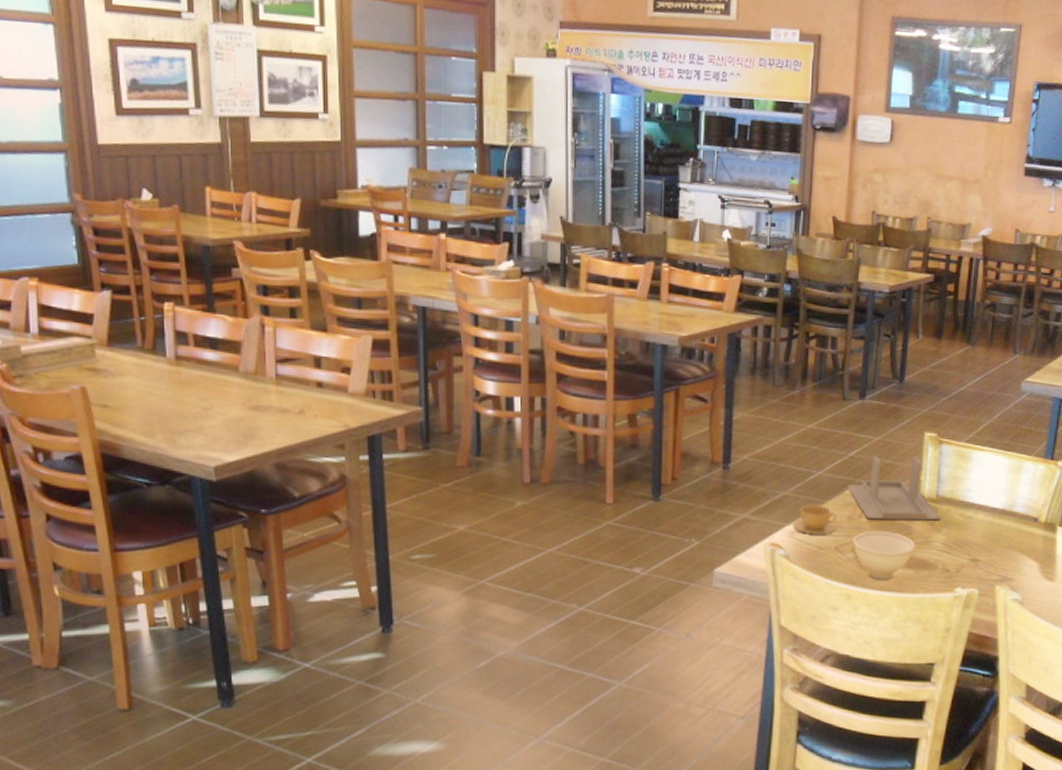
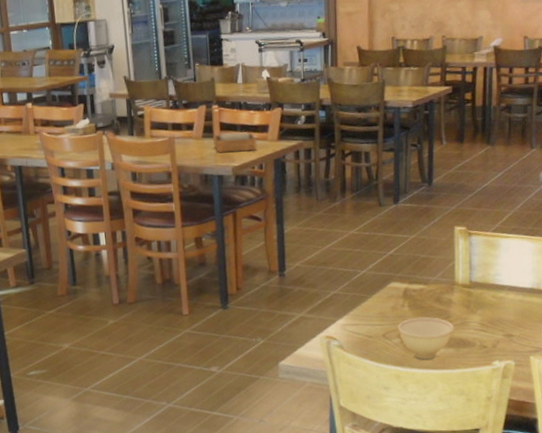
napkin holder: none [660,296,710,321] -> present [213,131,257,153]
teacup: present [794,504,837,535] -> none [344,299,382,326]
napkin holder: present [847,455,941,521] -> none [389,248,475,308]

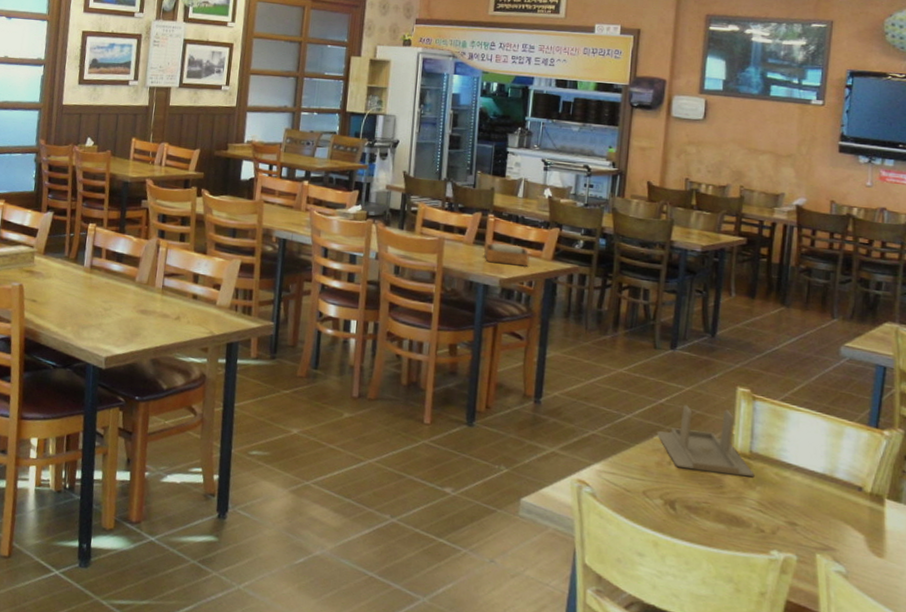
napkin holder: none [389,248,475,308] -> present [656,404,755,477]
bowl: present [398,316,454,360] -> none [661,479,727,532]

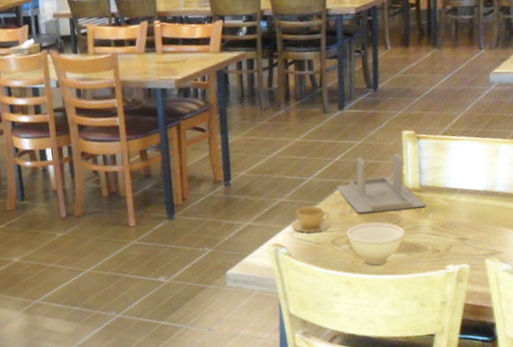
napkin holder: present [484,242,530,267] -> none [156,44,199,67]
teacup: none [601,445,646,477] -> present [292,206,330,233]
bowl: none [661,479,727,532] -> present [347,222,405,266]

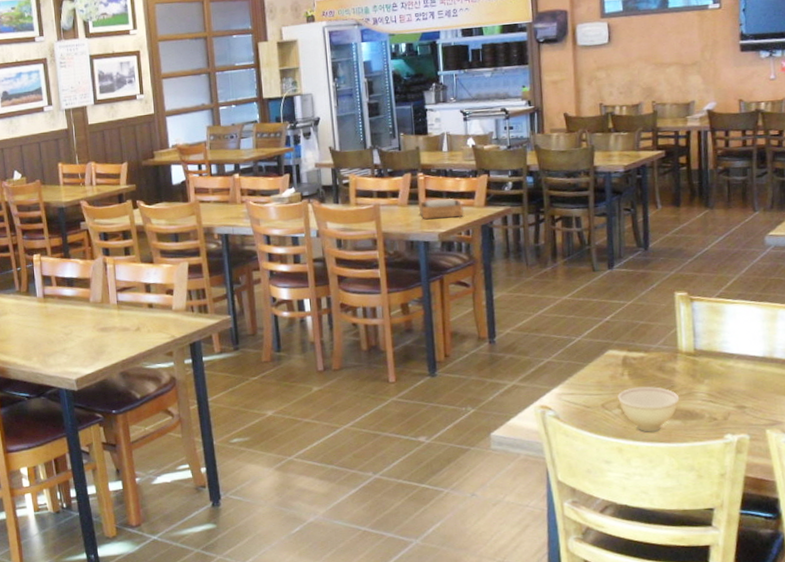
napkin holder: none [156,44,199,67] -> present [419,198,464,220]
teacup: present [292,206,330,233] -> none [560,367,600,395]
napkin holder: present [336,153,426,214] -> none [606,315,702,377]

